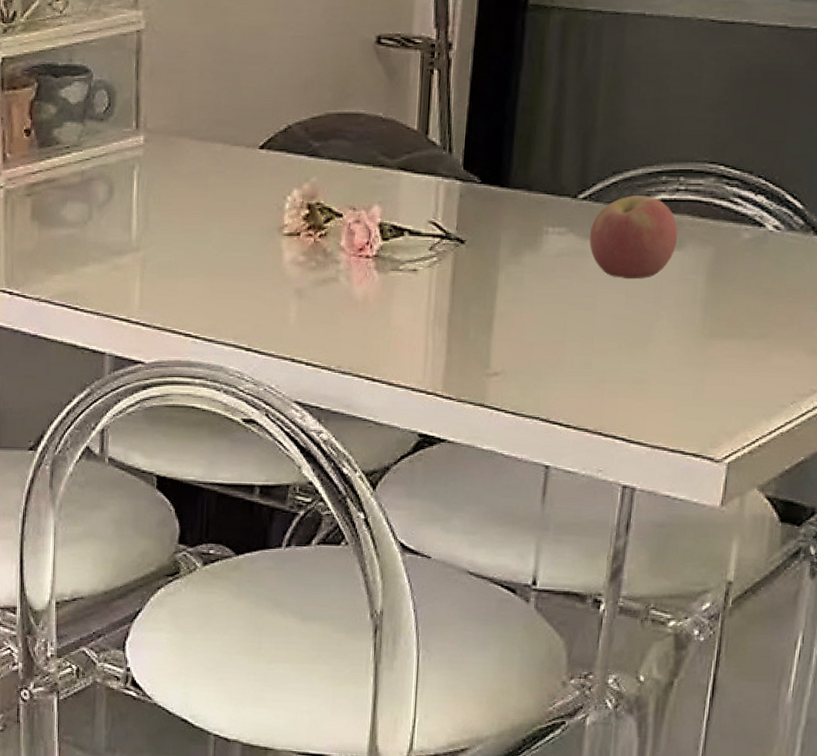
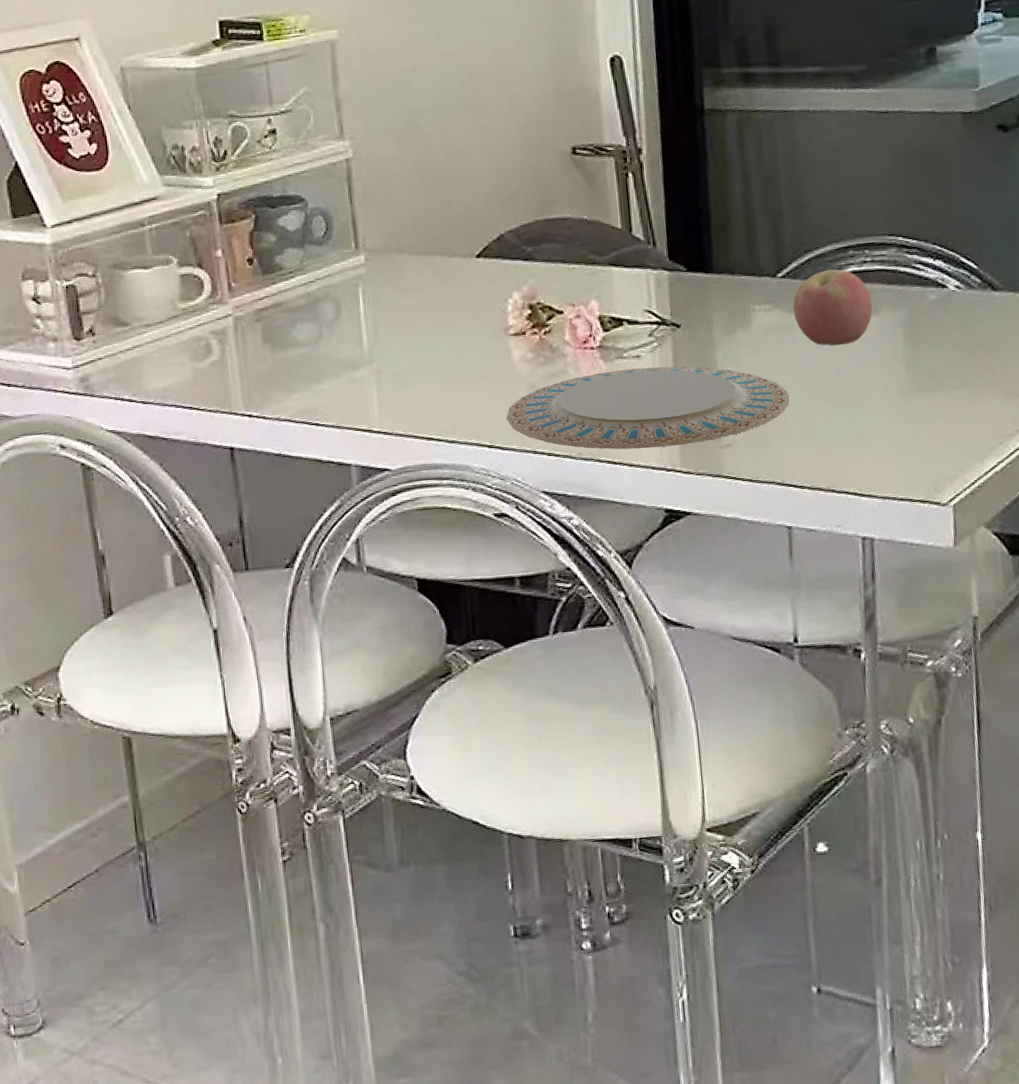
plate: none [268,282,570,369] -> present [506,366,790,450]

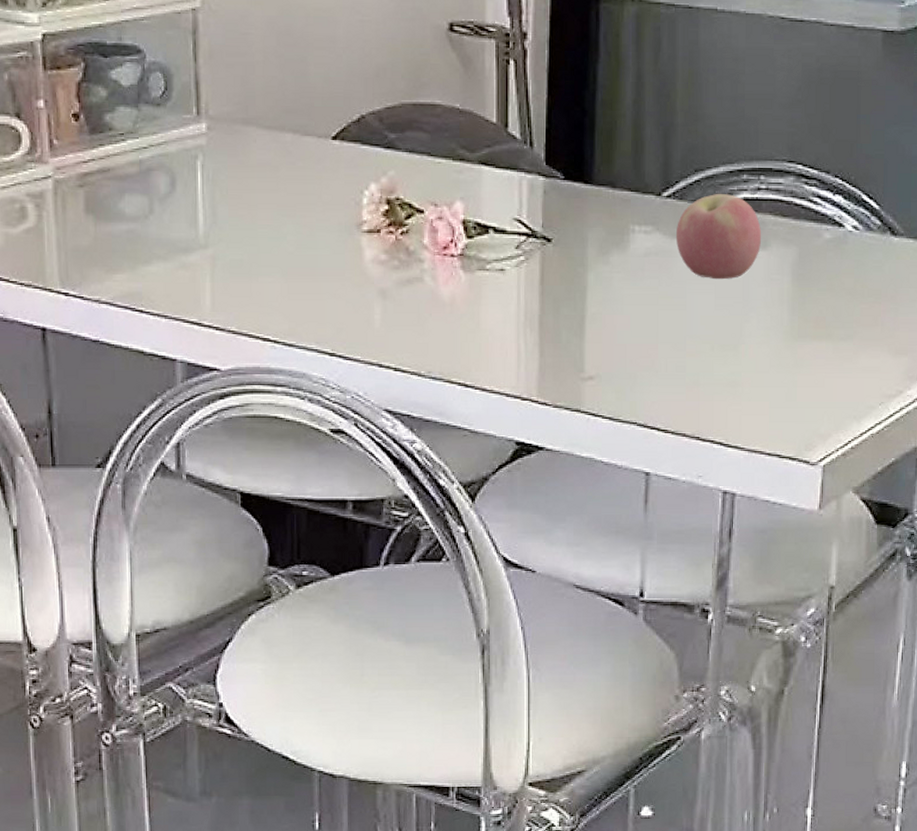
plate: present [506,366,790,450] -> none [352,283,662,373]

